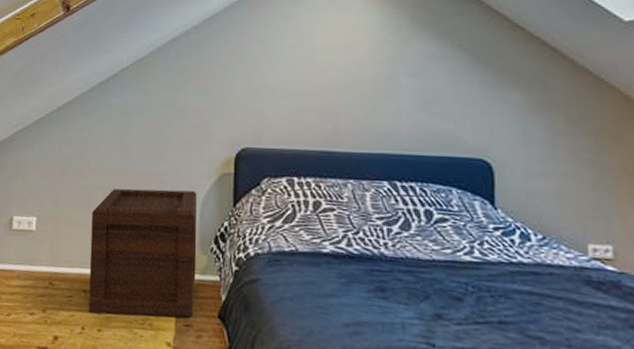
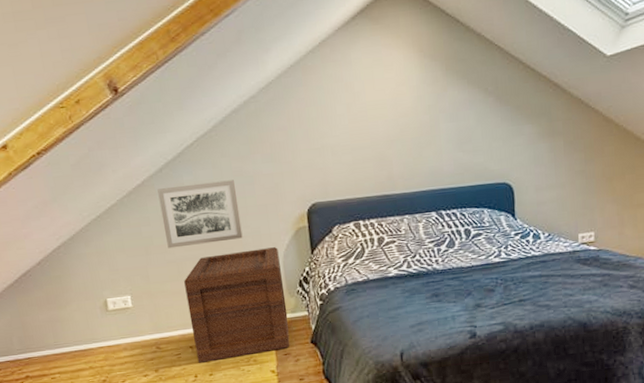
wall art: none [83,108,163,175] -> present [157,180,243,249]

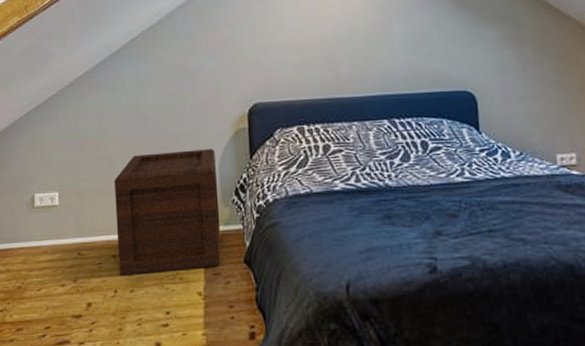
wall art: present [157,180,243,249] -> none [99,75,179,144]

